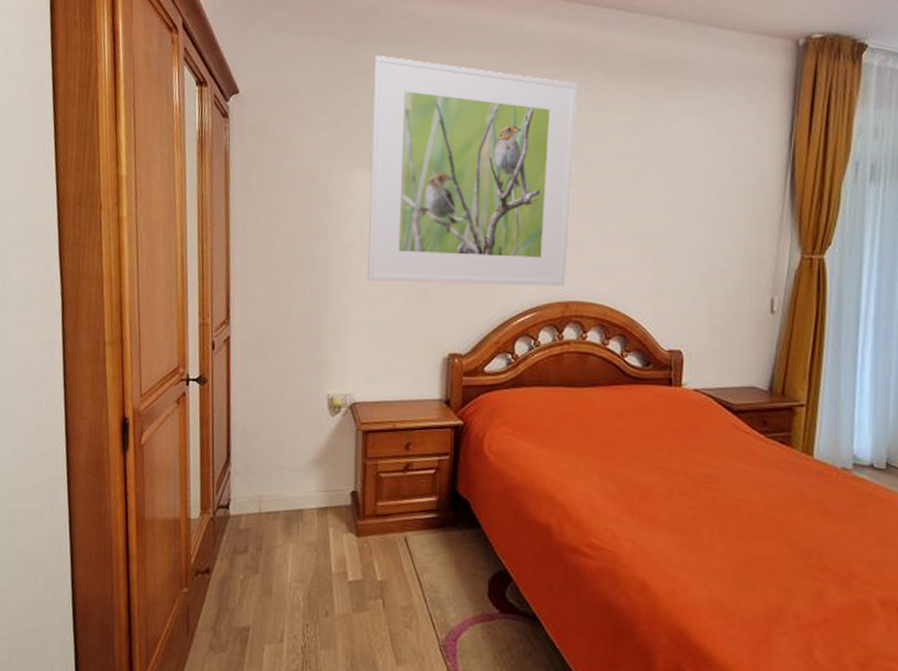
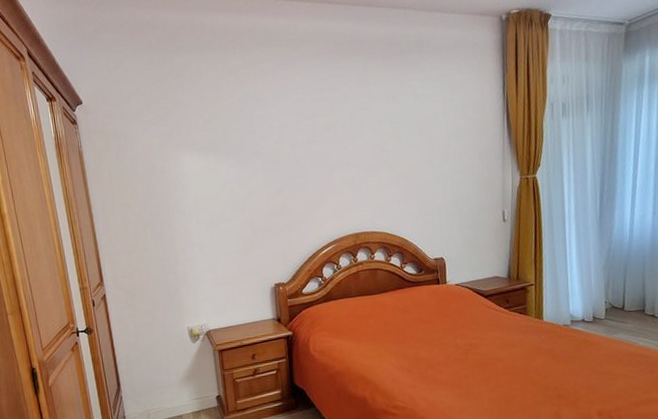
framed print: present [368,55,578,287] -> none [185,61,354,237]

